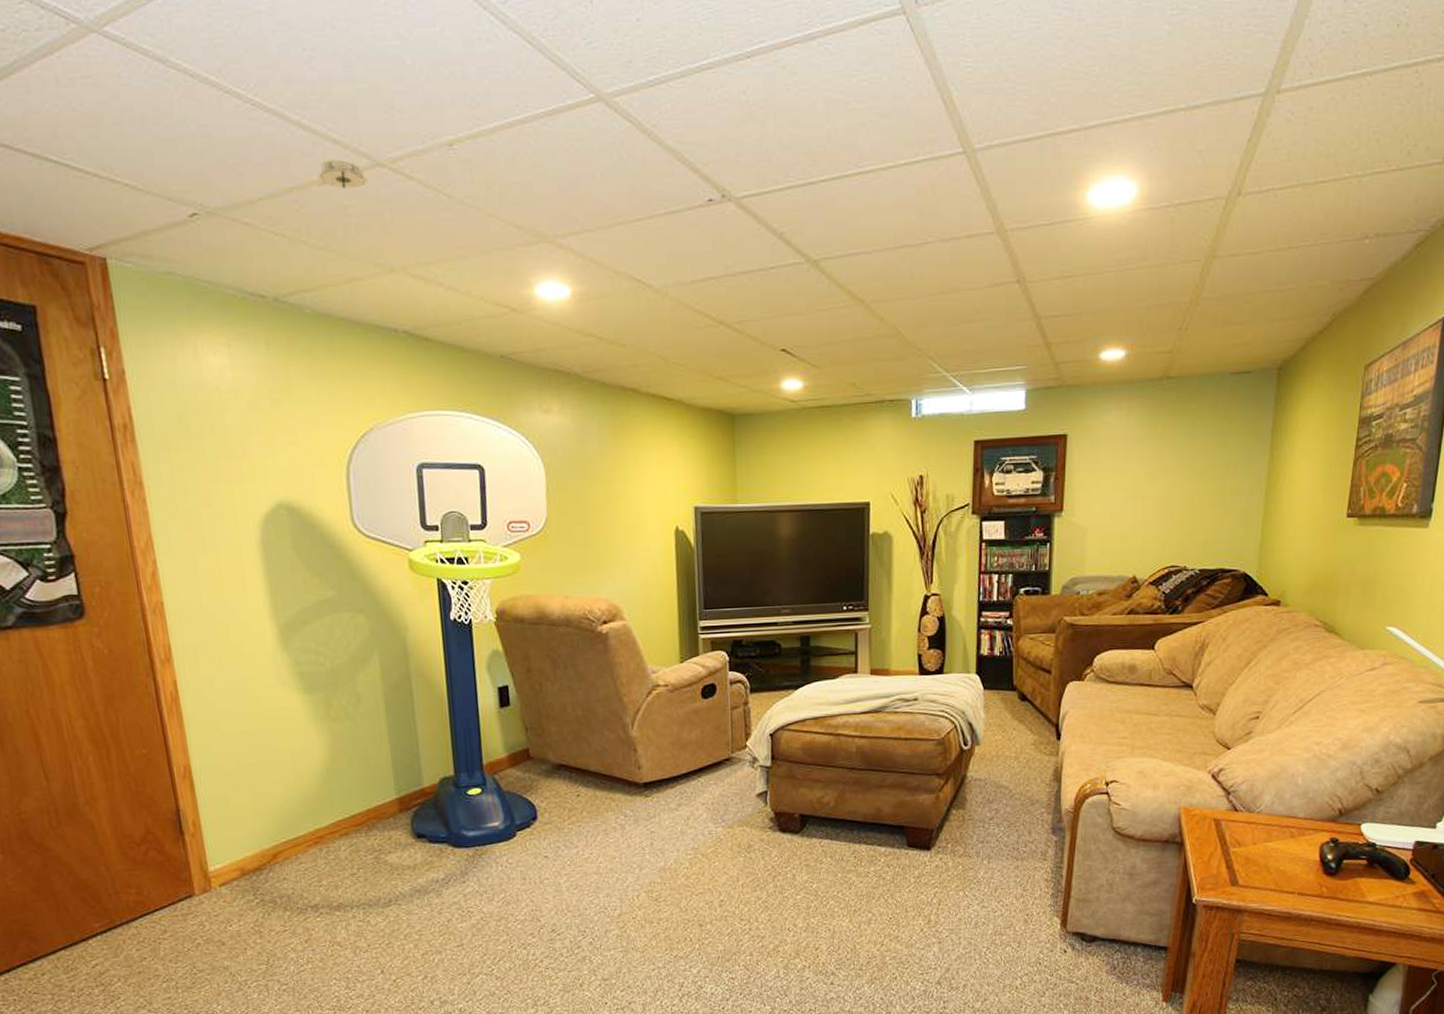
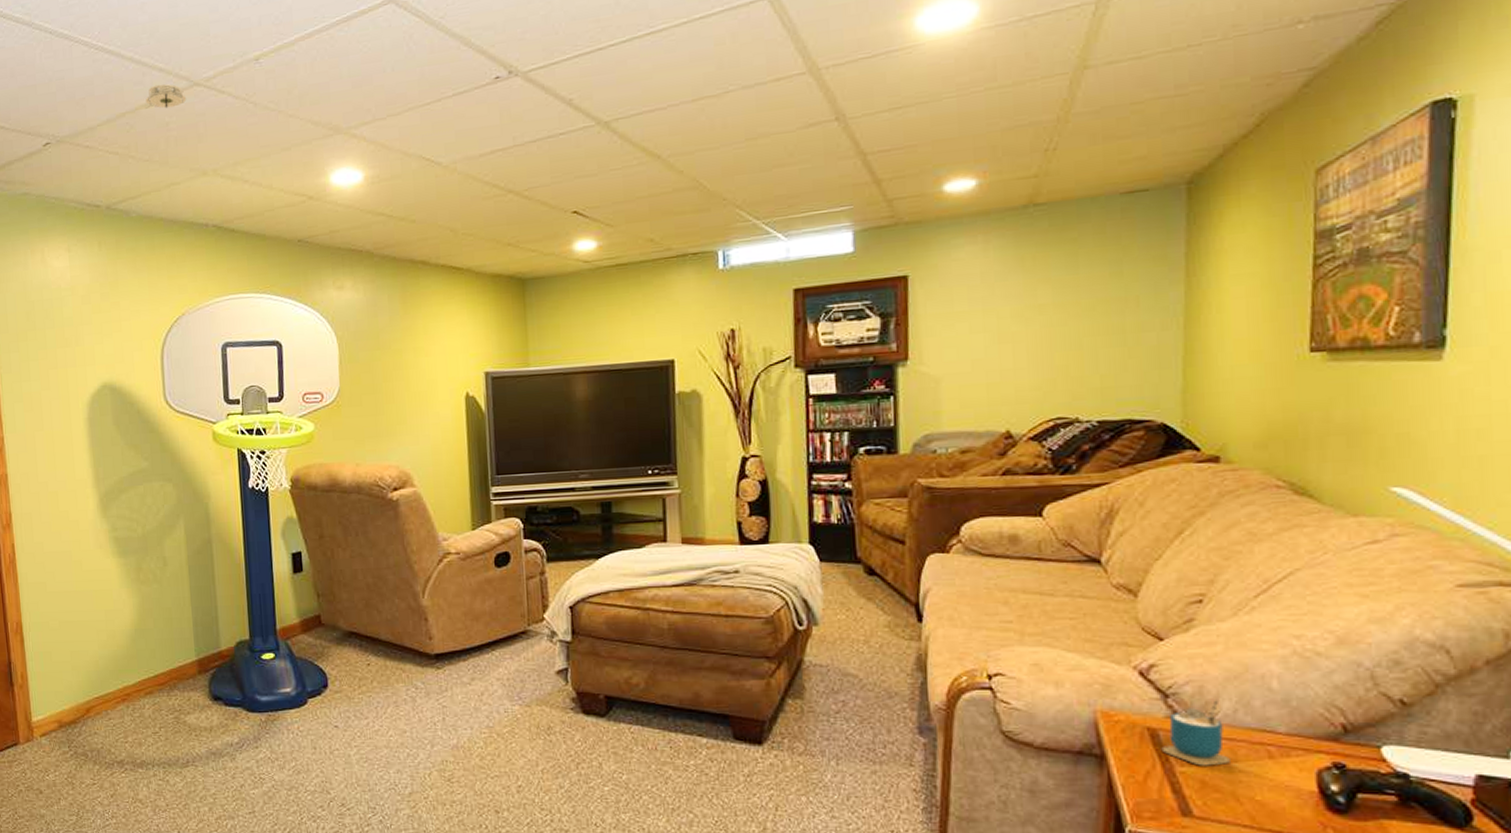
cup: none [1222,793,1266,847] -> present [1161,698,1230,766]

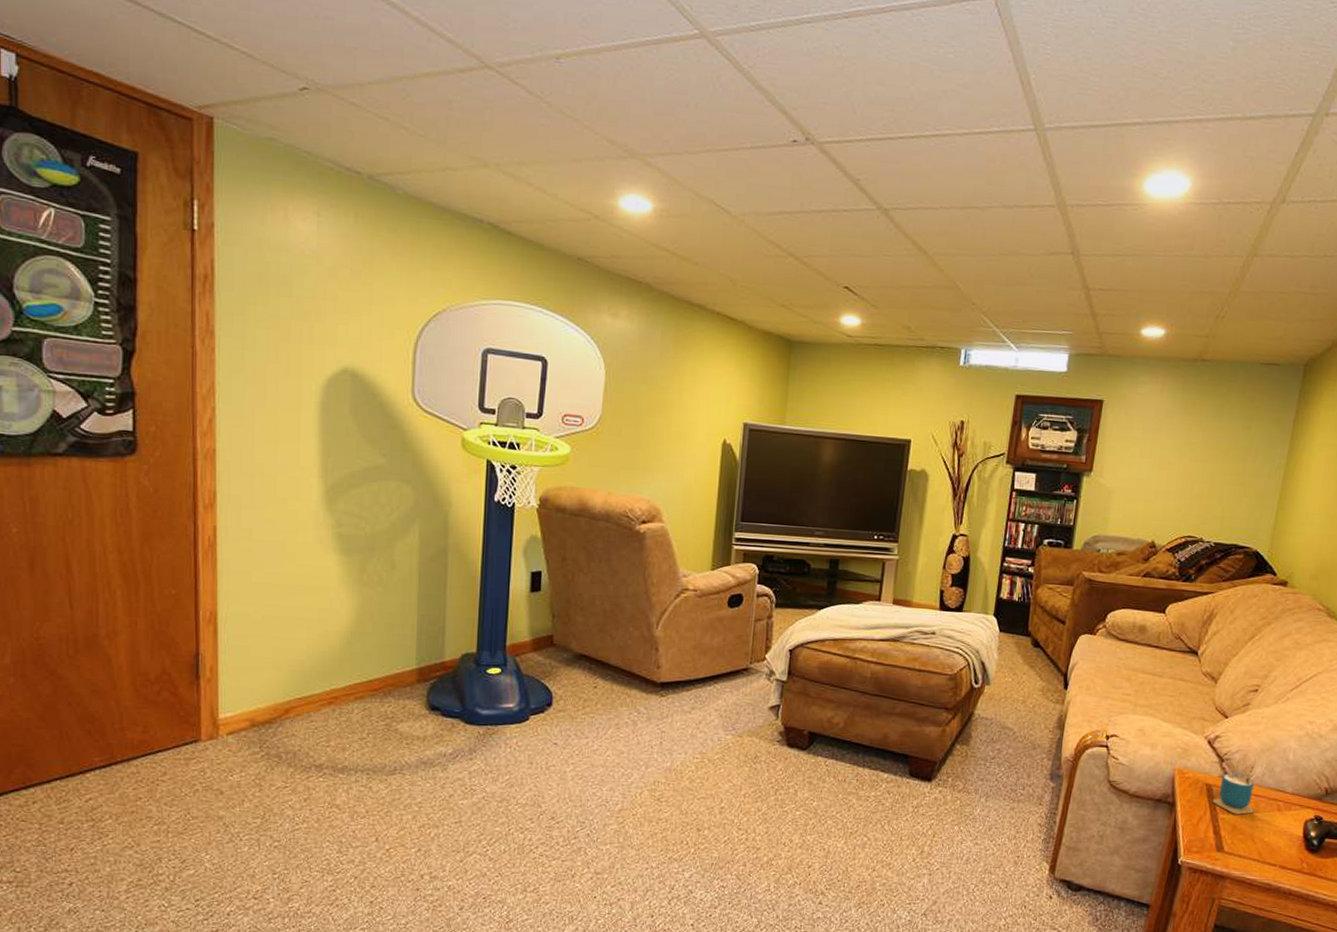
smoke detector: present [145,83,187,109] -> none [426,55,475,86]

